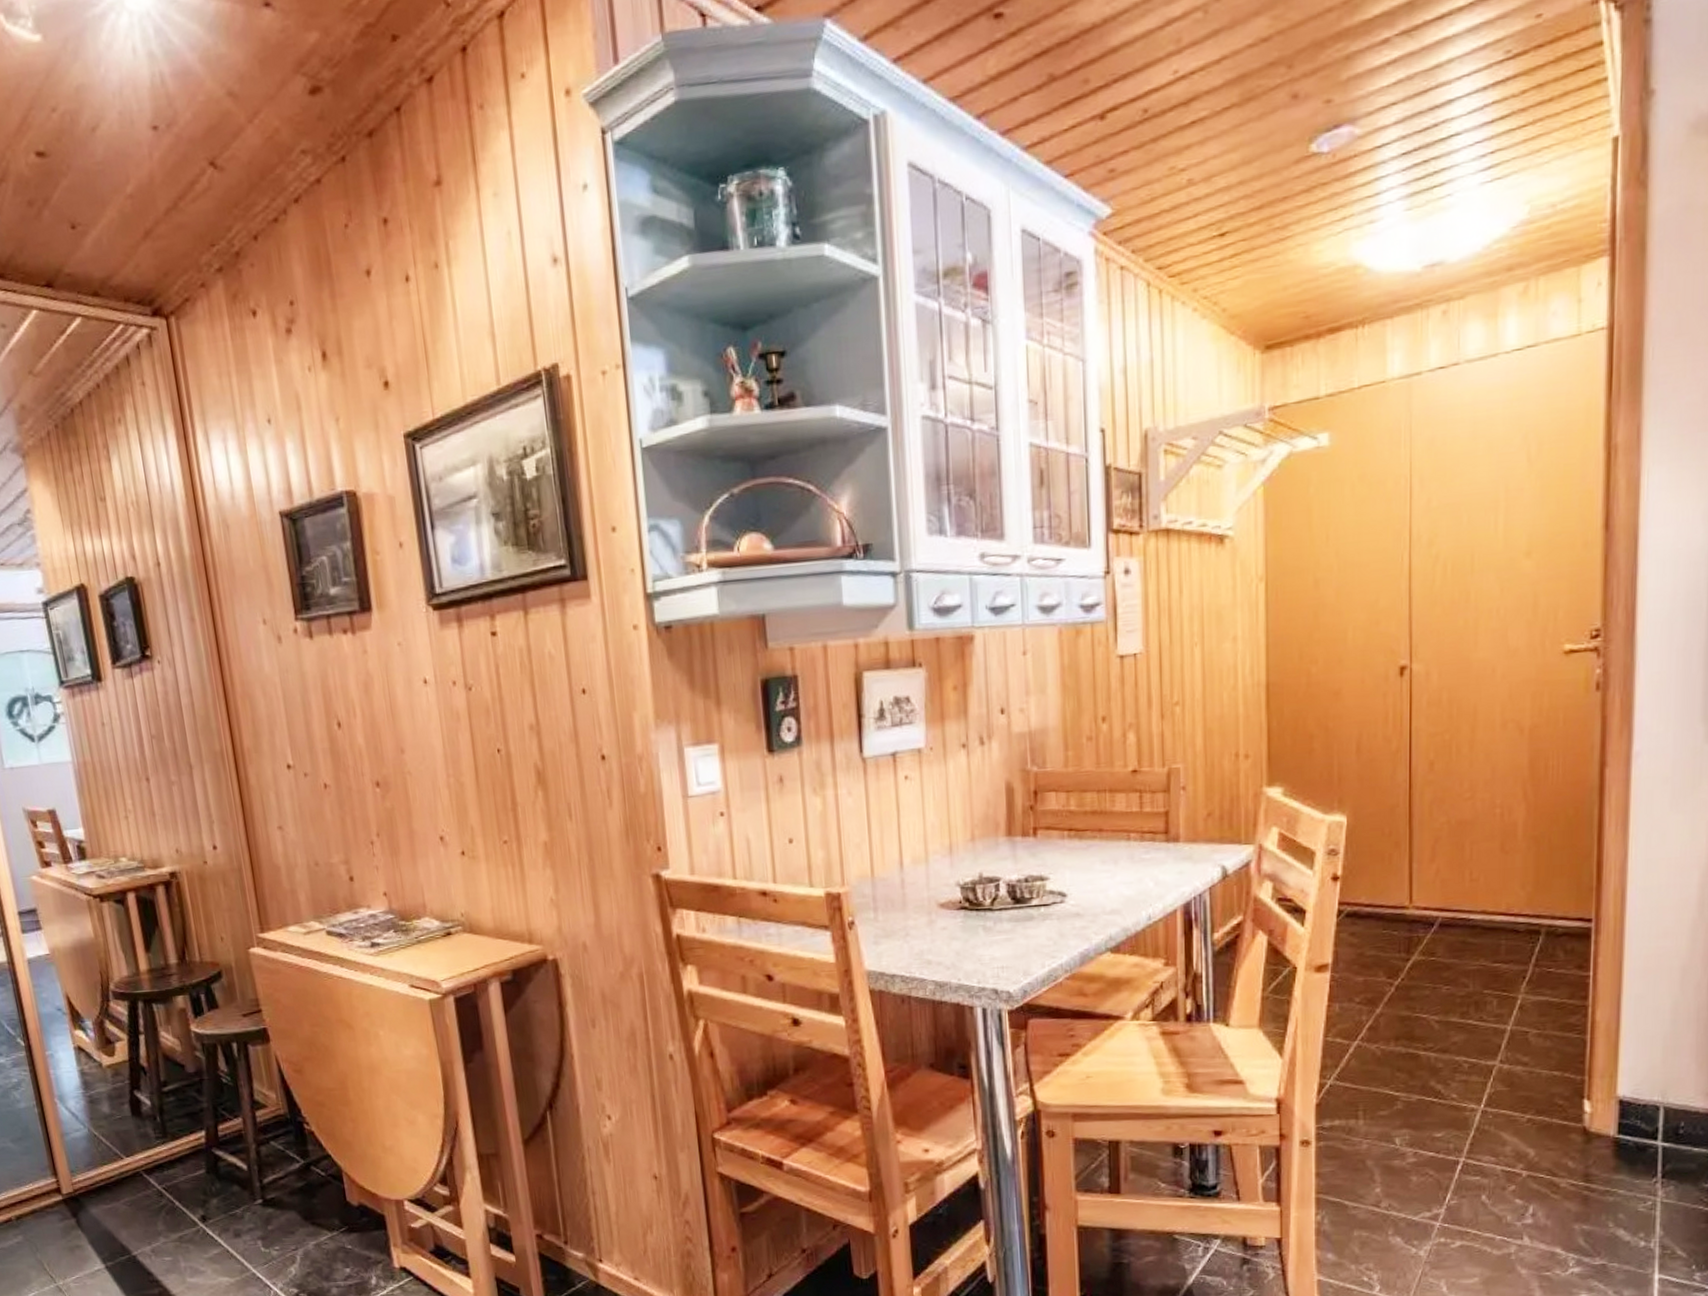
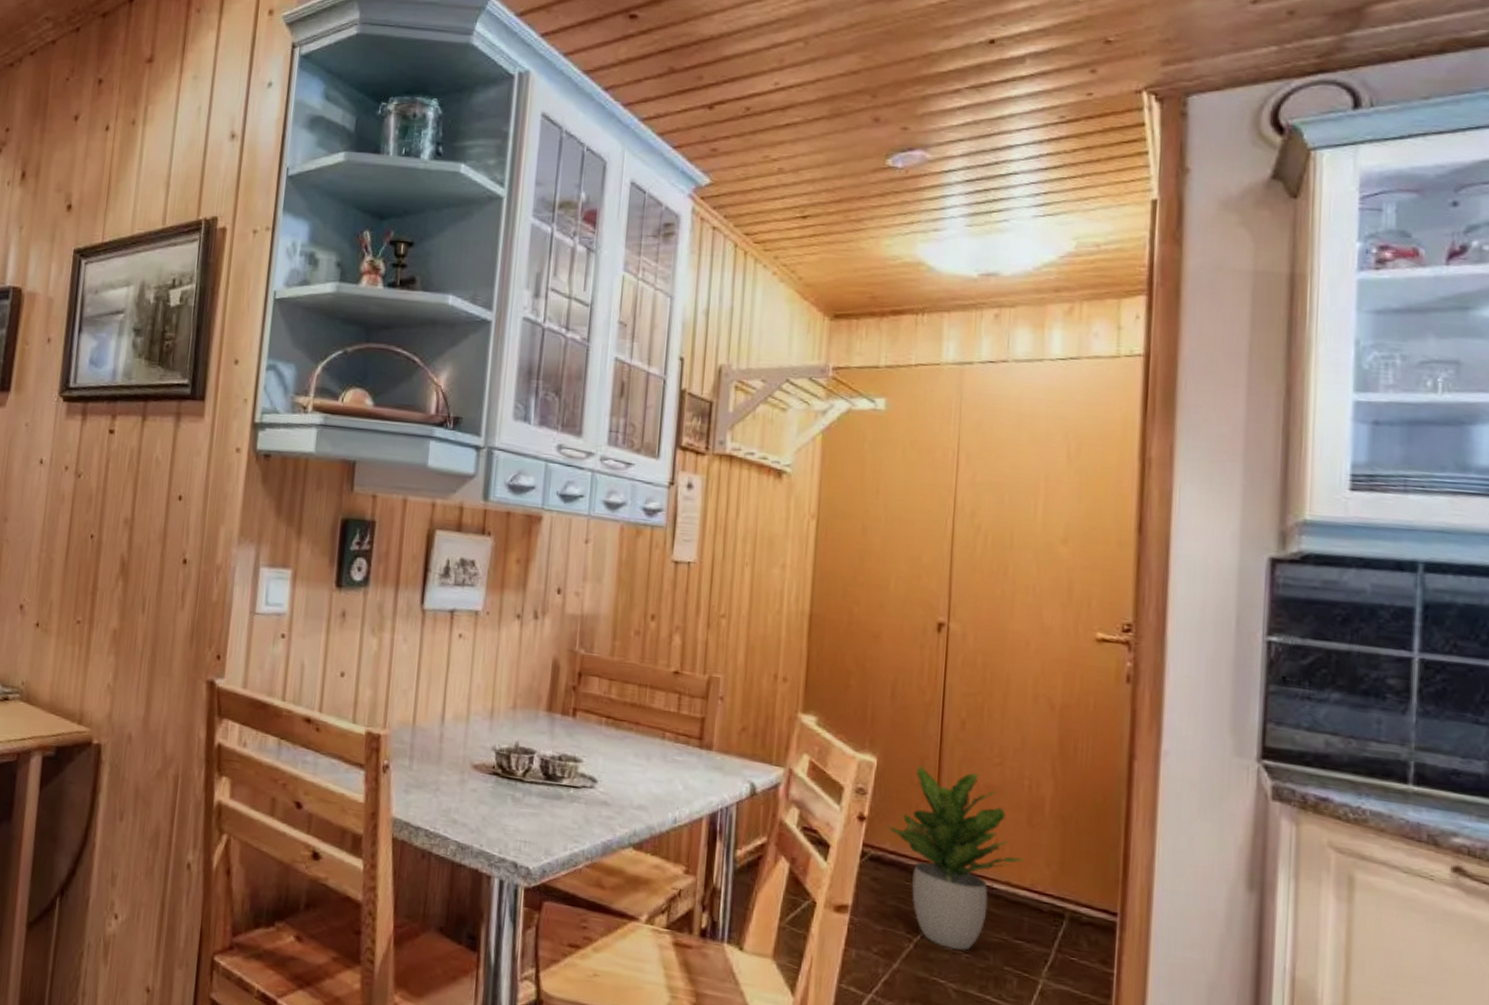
potted plant: none [1360,812,1499,985] -> present [886,765,1025,951]

